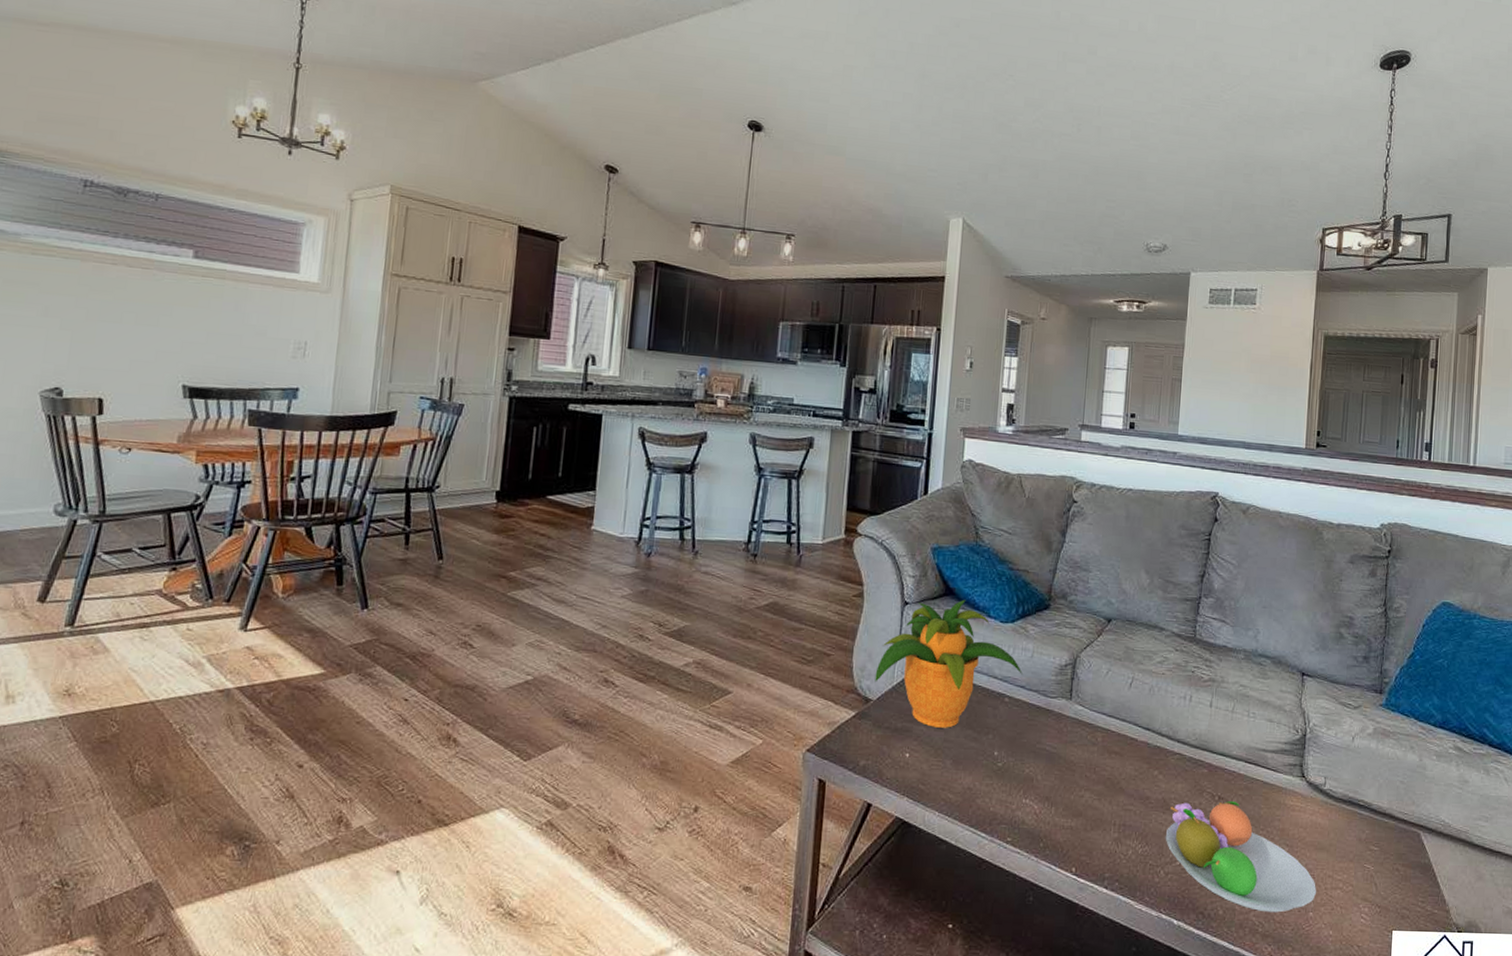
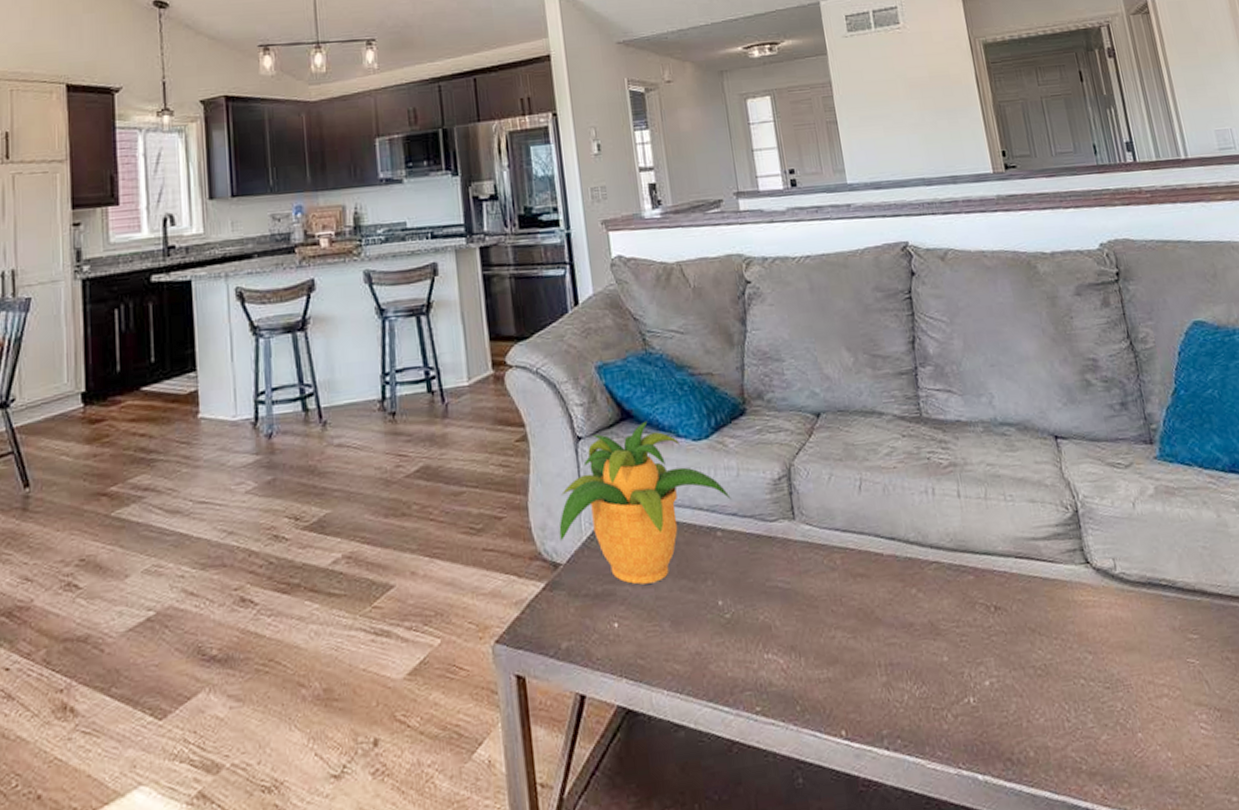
fruit bowl: present [1165,801,1317,913] -> none [941,609,1140,744]

